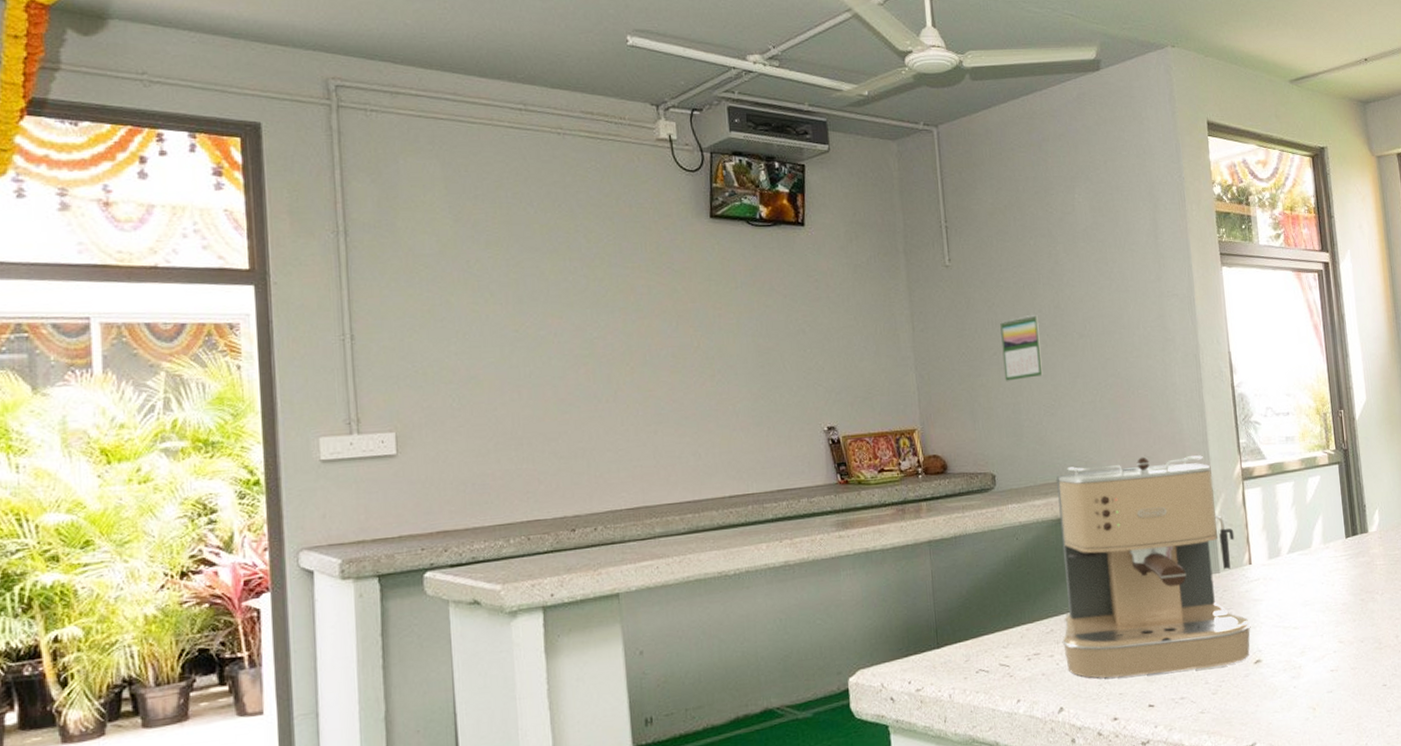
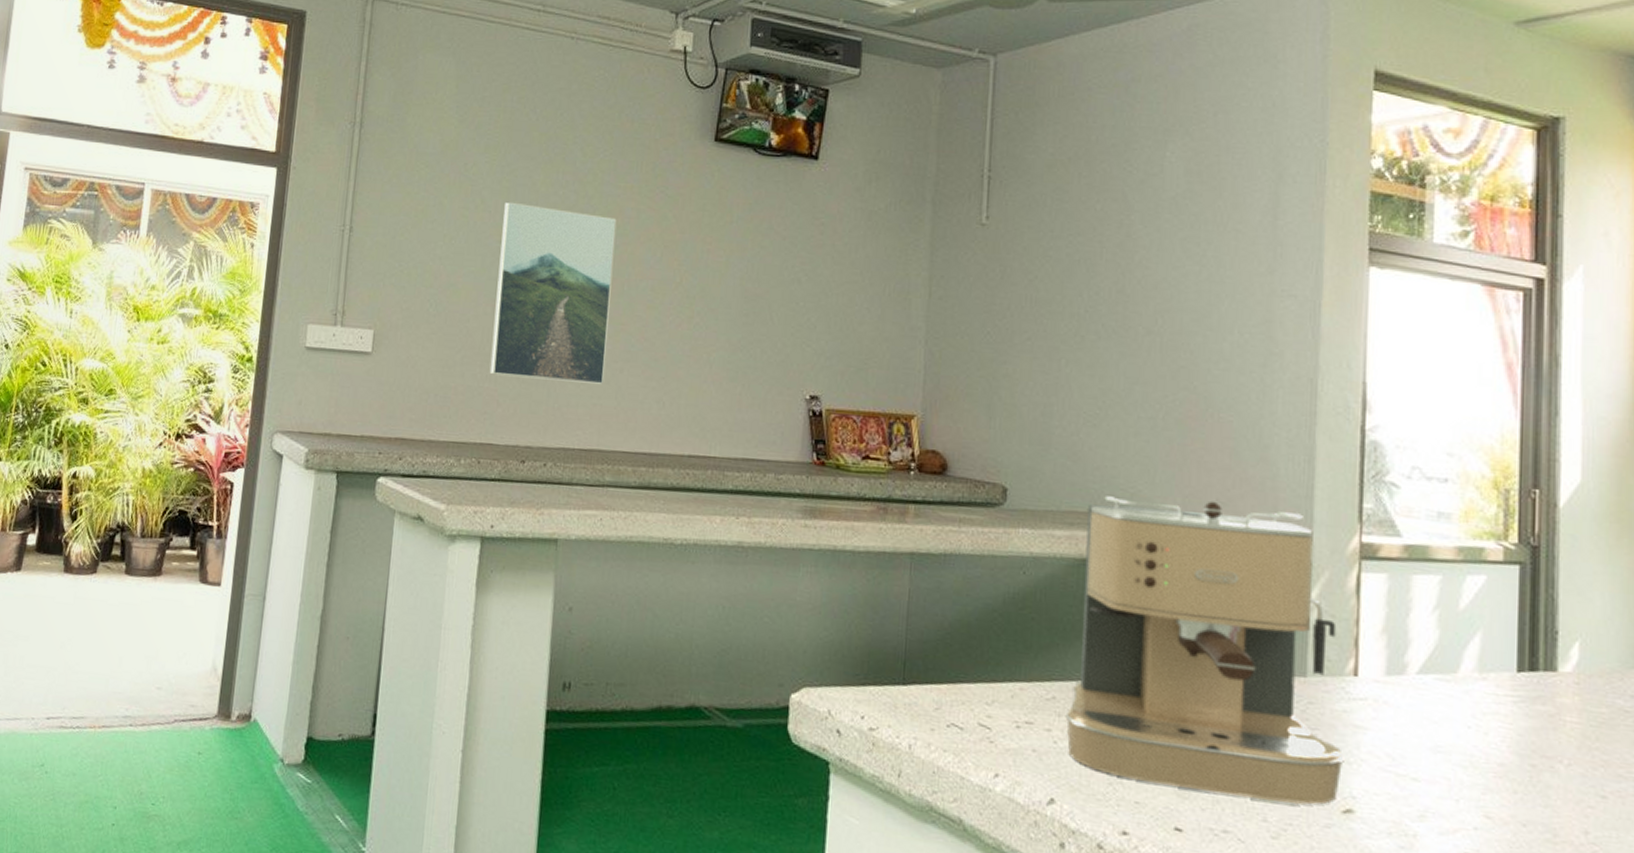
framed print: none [515,292,641,456] -> present [489,201,617,384]
calendar: present [1000,314,1043,381] -> none [1037,296,1093,376]

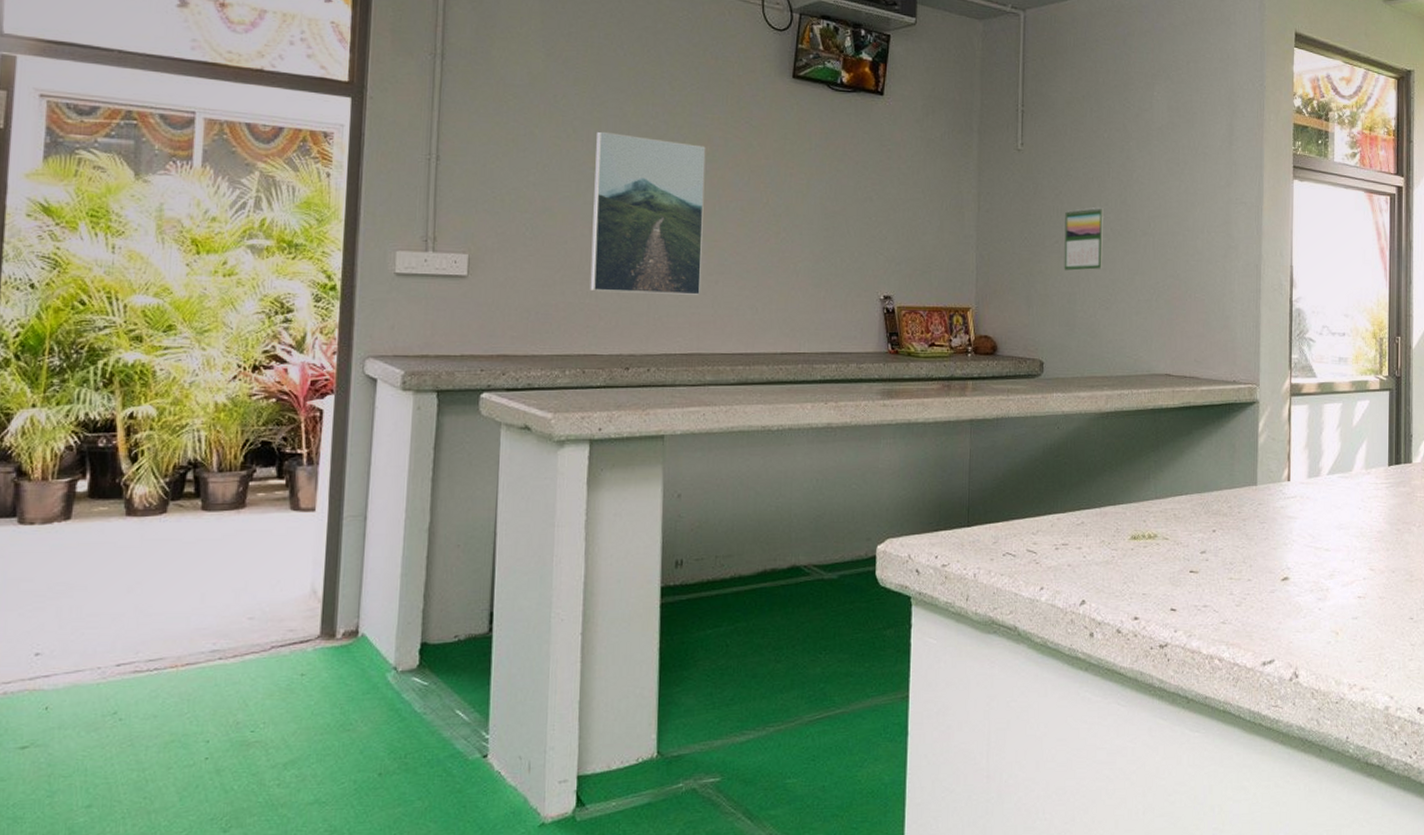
calendar: none [1037,296,1093,376] -> present [1064,207,1103,271]
coffee maker: present [1065,496,1344,805] -> none [1091,361,1282,579]

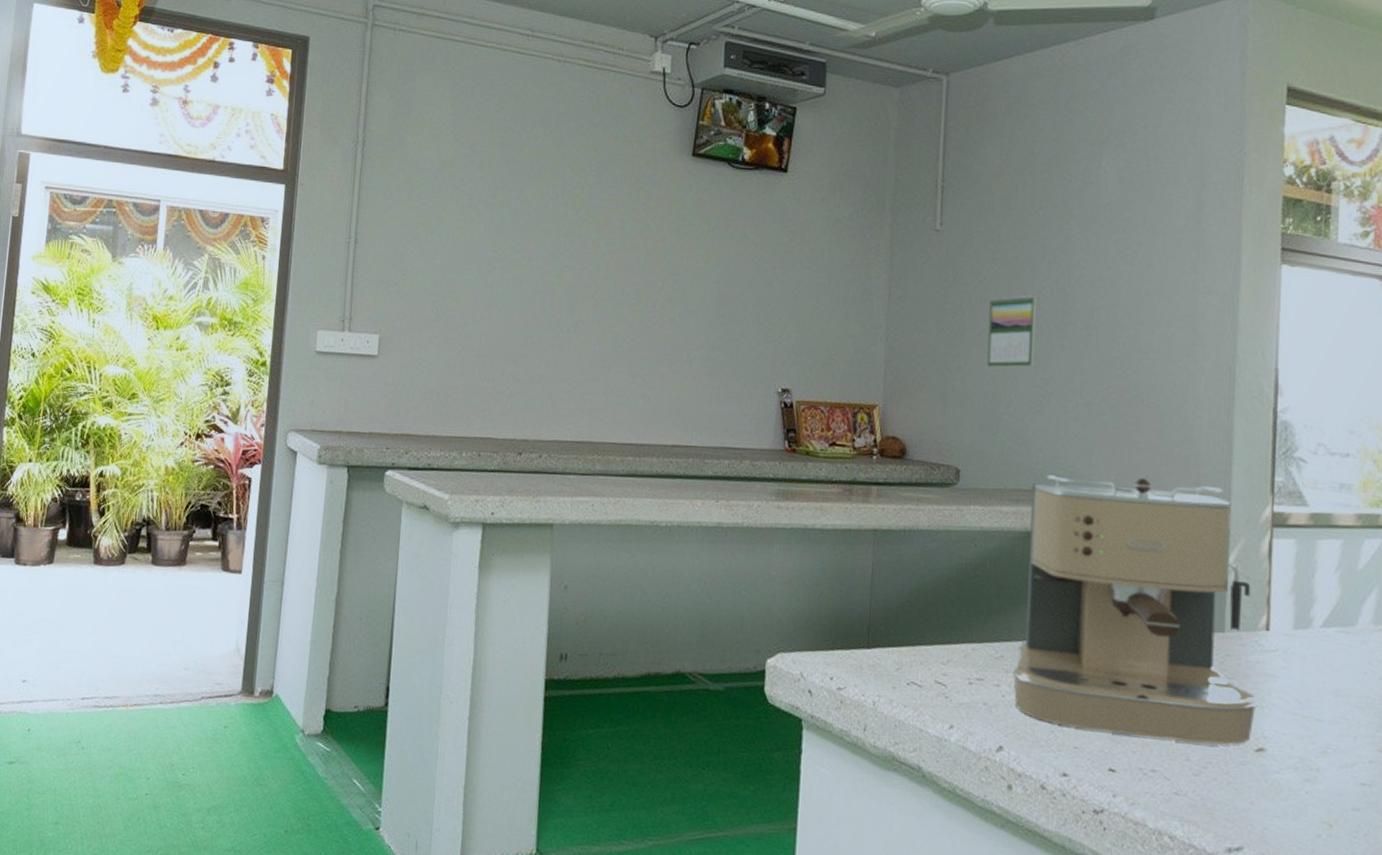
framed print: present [590,131,706,295] -> none [487,214,603,382]
coffee maker: none [1091,361,1282,579] -> present [1012,475,1257,745]

